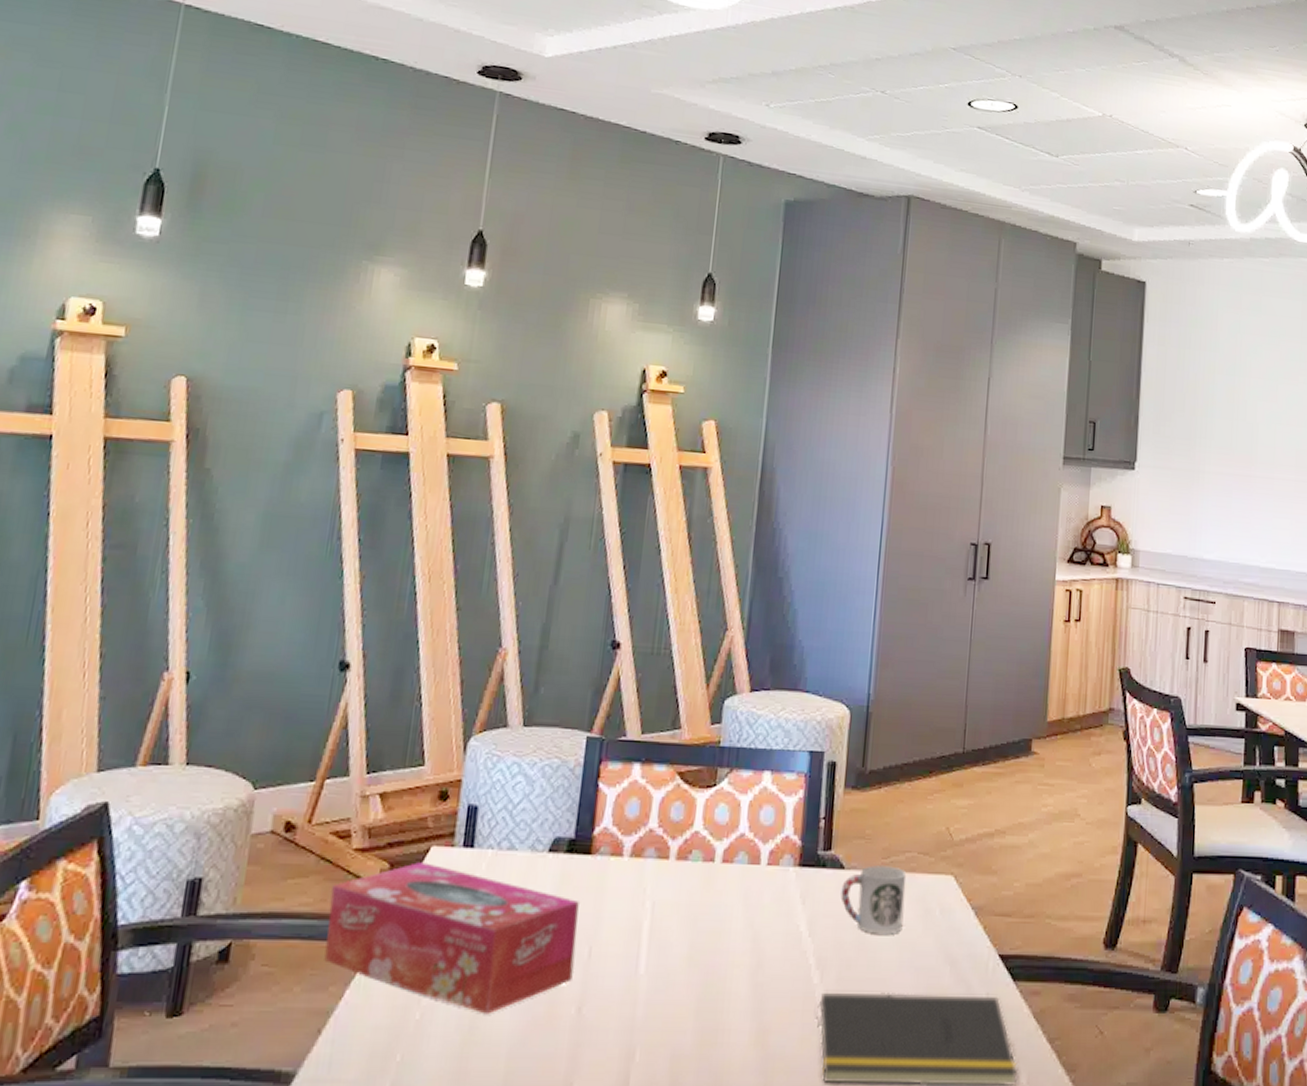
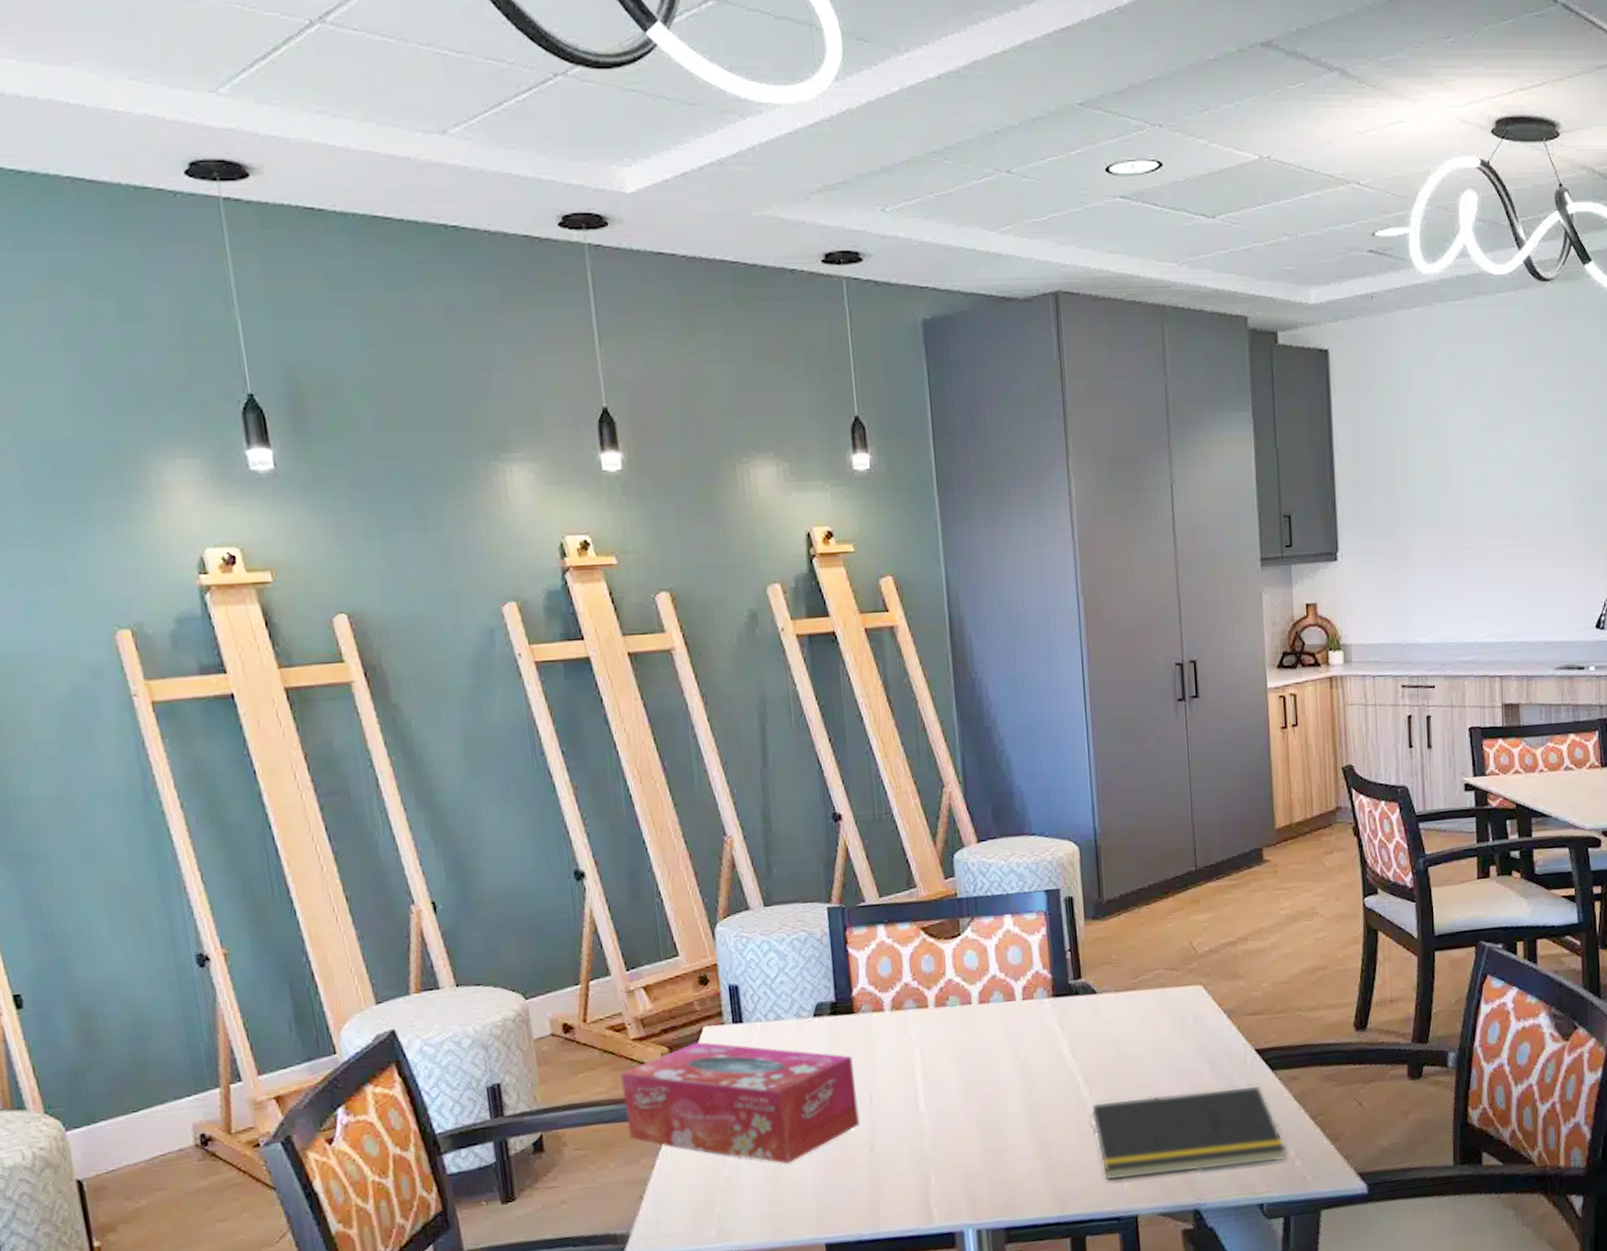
cup: present [840,865,907,935] -> none [1096,984,1160,1047]

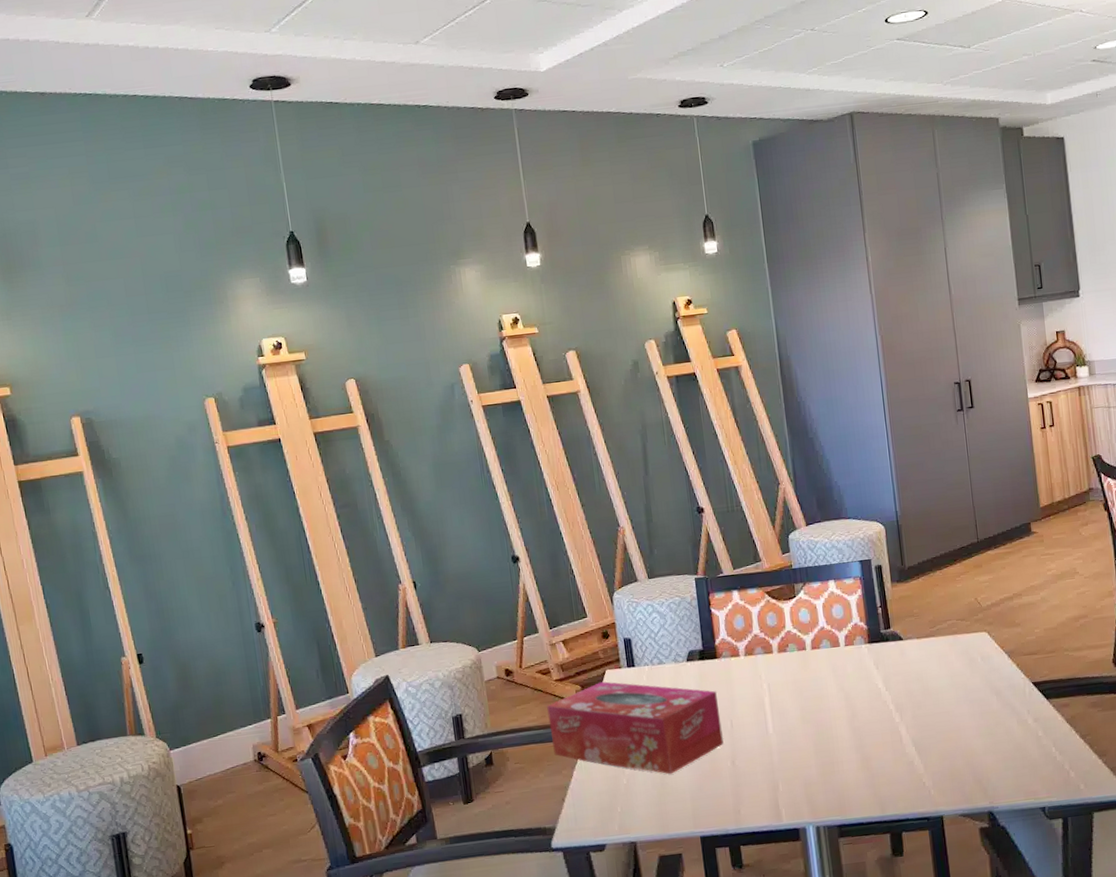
notepad: present [1090,1086,1287,1181] -> none [902,712,1062,788]

